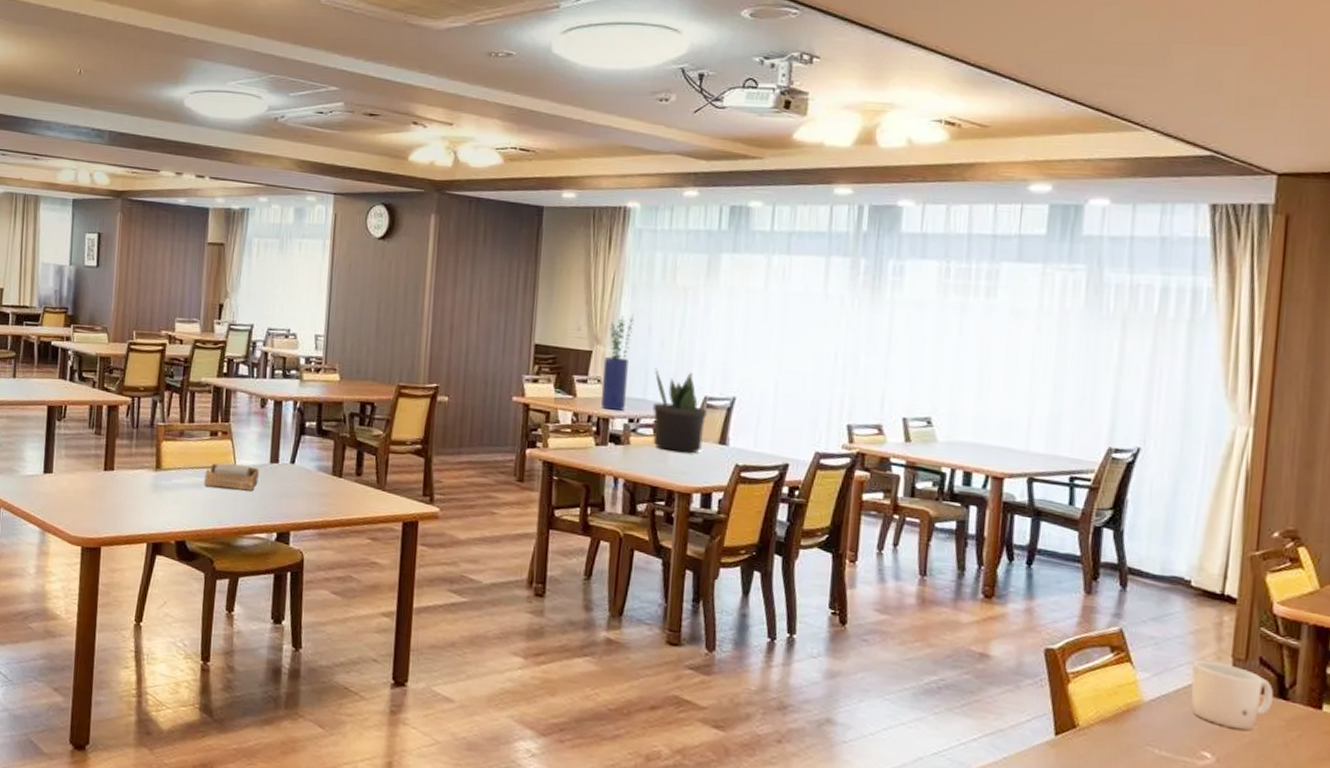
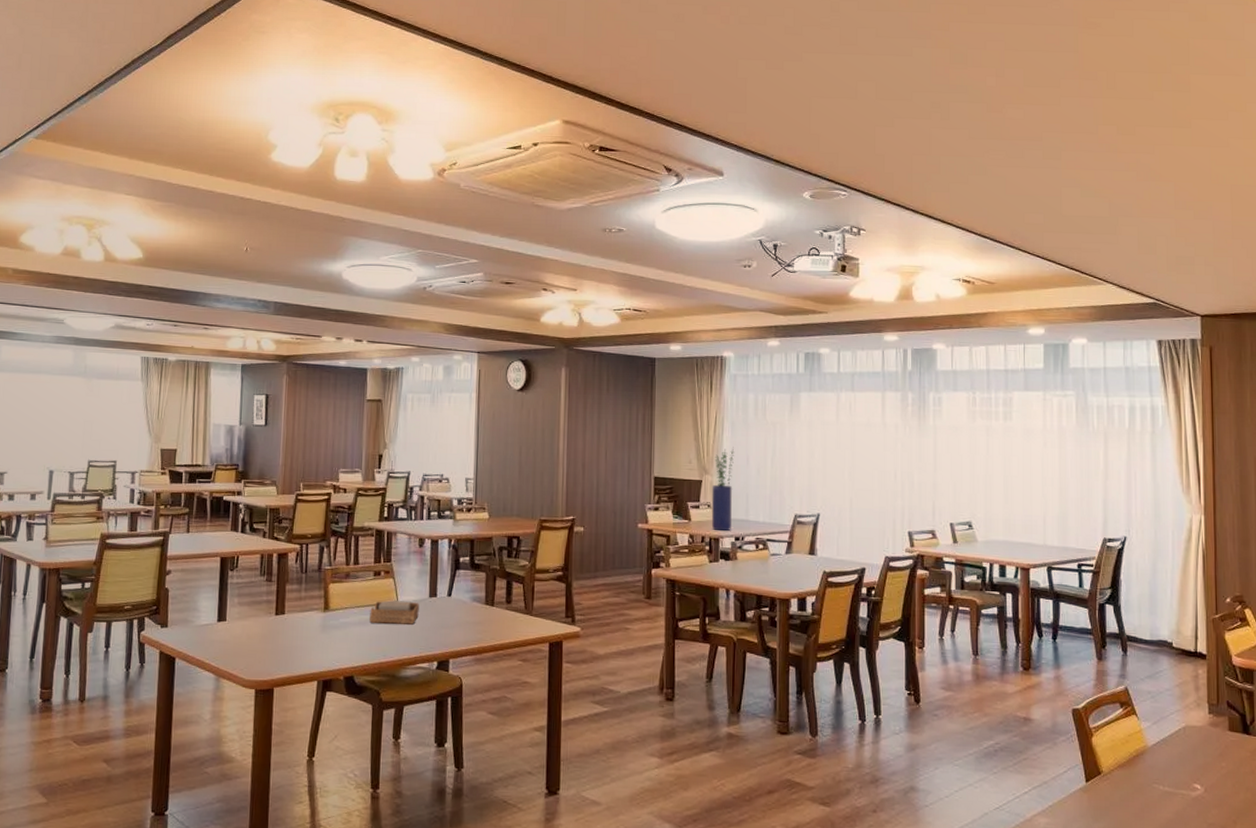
planter: present [652,367,708,453] -> none [753,492,798,564]
mug: present [1190,660,1274,731] -> none [1180,707,1240,763]

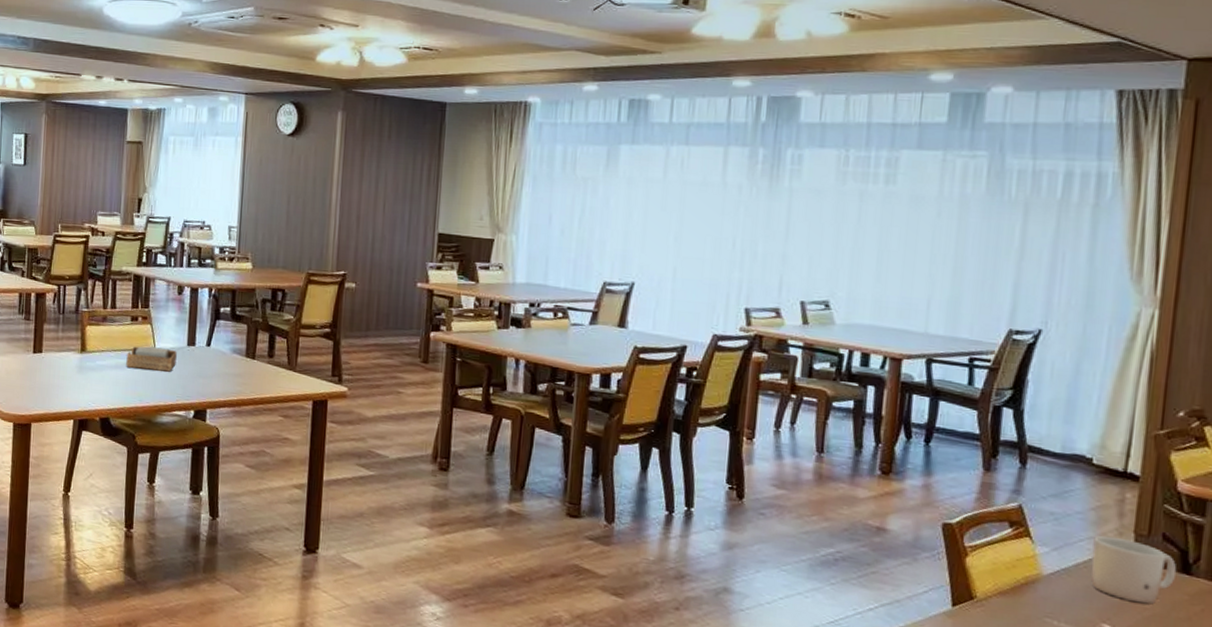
vase: present [711,447,735,531] -> none [502,204,535,296]
mug: none [1180,707,1240,763] -> present [1091,535,1177,604]

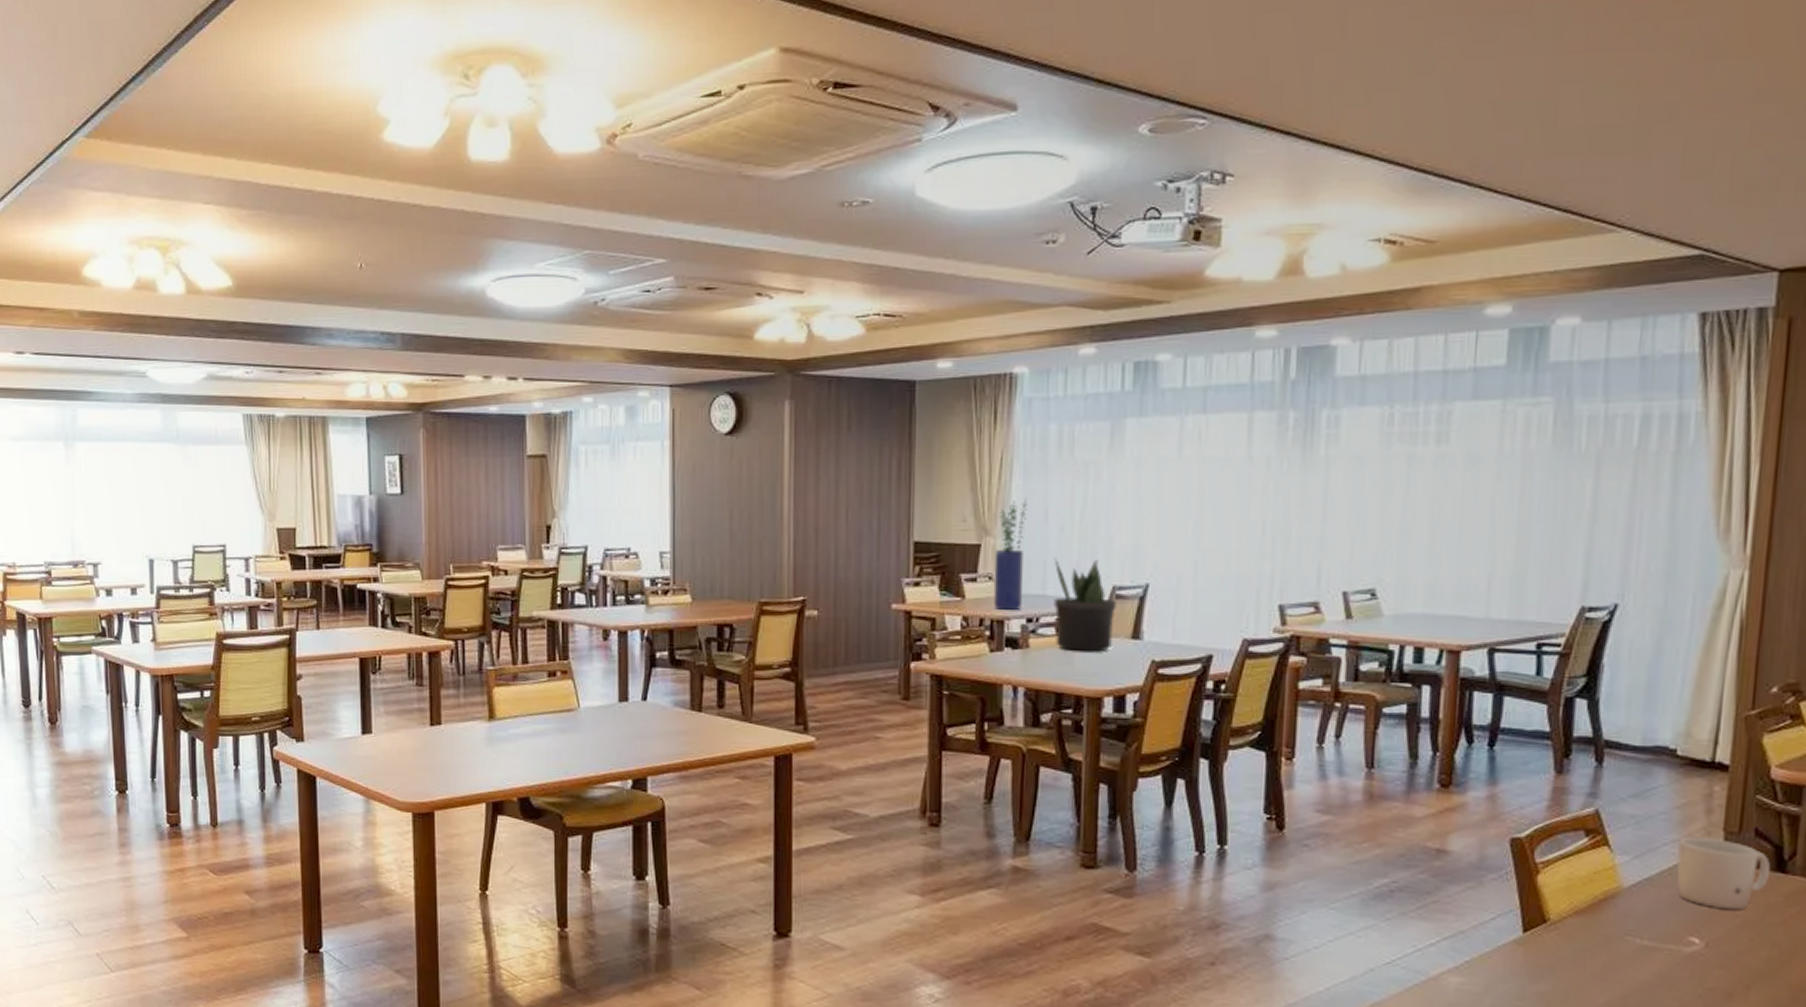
napkin holder: present [126,346,177,372] -> none [545,706,607,735]
vase: none [502,204,535,296] -> present [993,497,1028,610]
planter: none [553,254,607,336] -> present [1054,557,1117,652]

